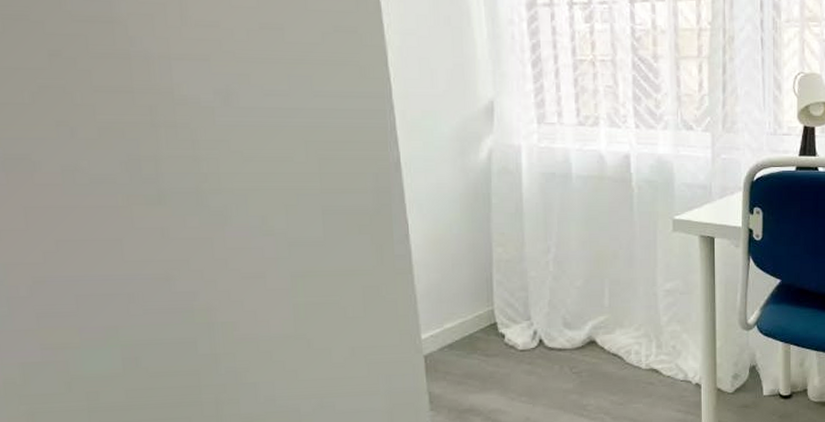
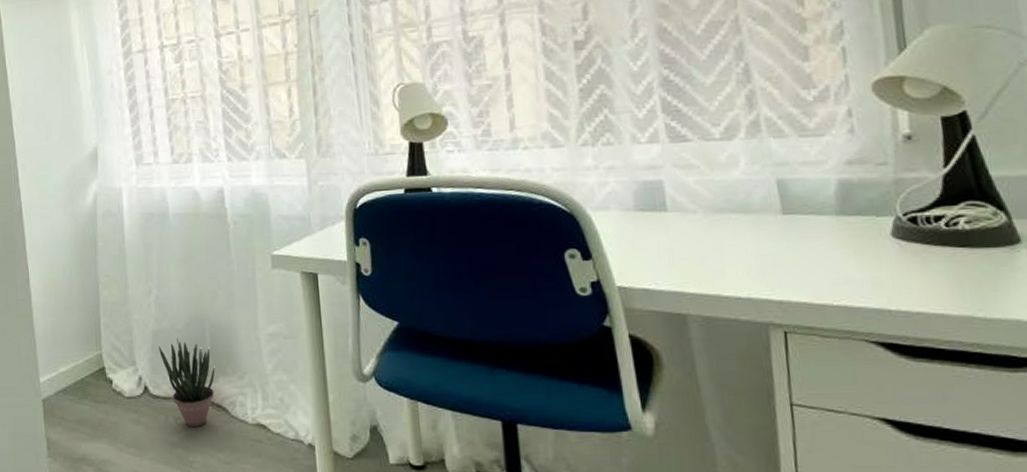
potted plant: none [555,294,613,375] -> present [158,338,215,428]

